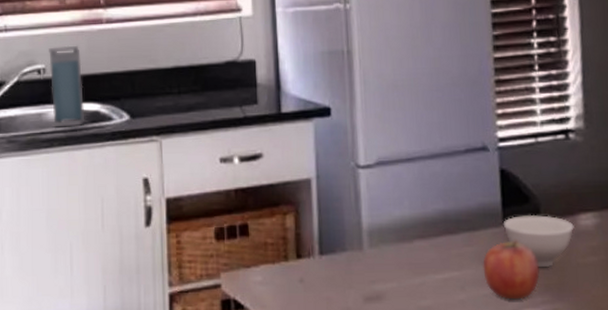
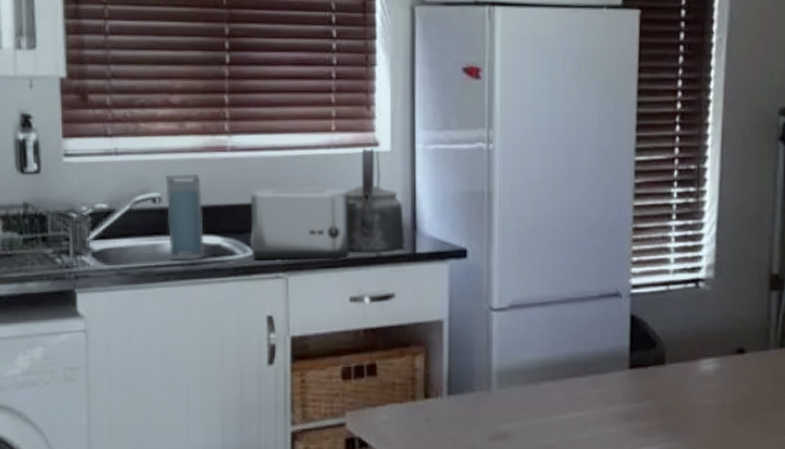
toaster: none [124,52,223,125] -> present [250,186,357,261]
kettle: none [214,13,270,114] -> present [348,147,405,252]
fruit: present [483,240,540,300] -> none [607,383,660,439]
bowl: present [503,214,574,267] -> none [629,359,696,408]

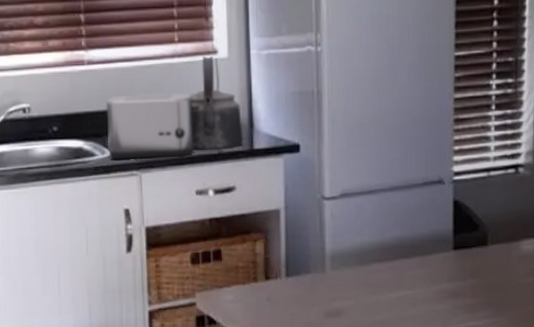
soap dispenser: present [165,173,204,261] -> none [33,85,68,163]

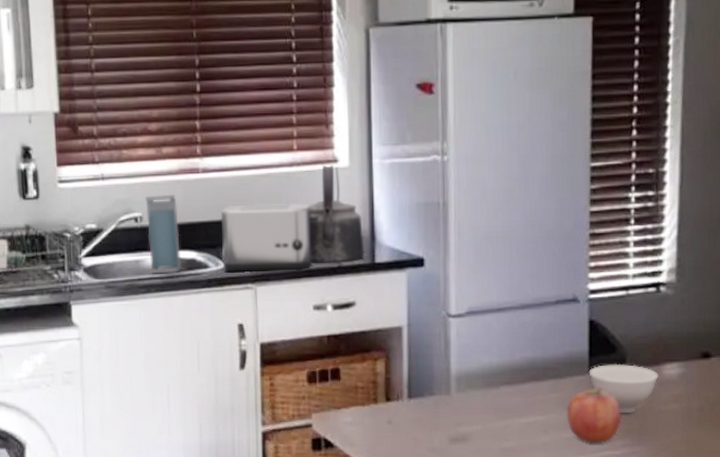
soap dispenser: none [33,85,68,163] -> present [145,194,181,274]
fruit: none [433,263,483,315] -> present [566,388,621,443]
bowl: none [453,240,517,286] -> present [588,363,659,413]

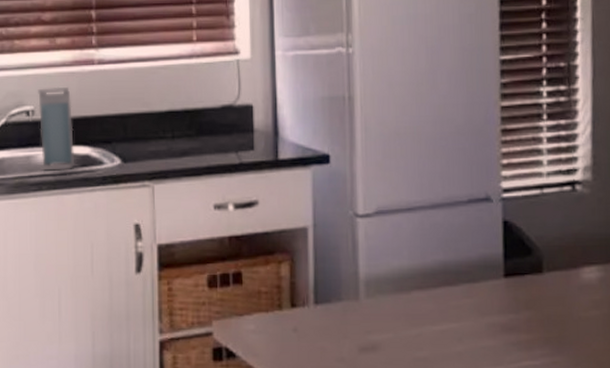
toaster: present [220,202,319,273] -> none [116,95,219,170]
kettle: present [310,164,365,263] -> none [210,56,267,160]
fruit: present [566,388,621,443] -> none [482,292,540,352]
bowl: present [588,363,659,413] -> none [504,266,577,320]

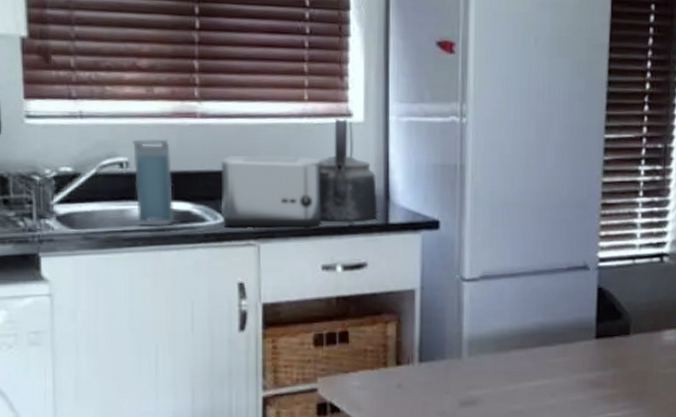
toaster: none [116,95,219,170] -> present [220,154,330,229]
kettle: none [210,56,267,160] -> present [320,118,378,222]

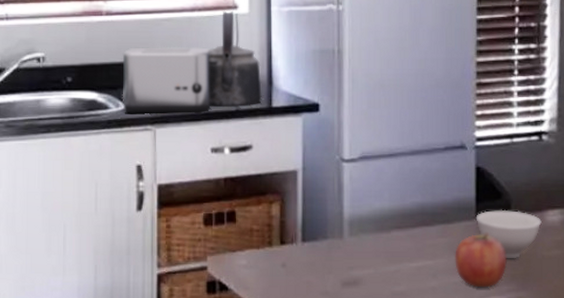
soap dispenser: present [133,138,173,226] -> none [49,35,82,114]
fruit: none [573,352,624,405] -> present [455,233,507,288]
bowl: none [595,329,659,376] -> present [475,209,542,258]

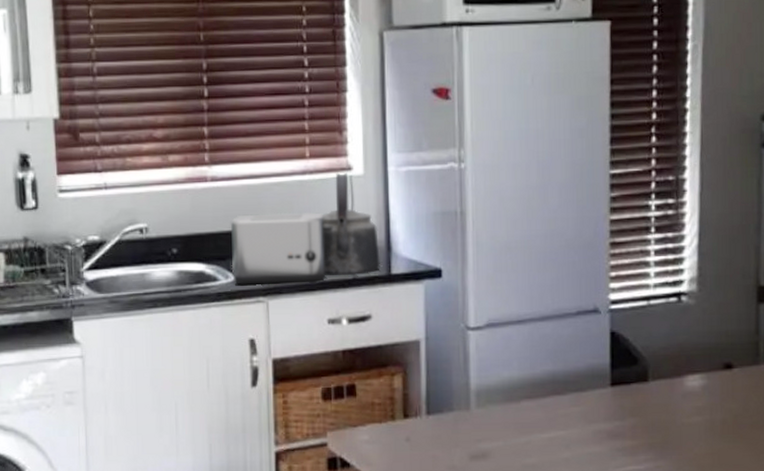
fruit: present [455,233,507,288] -> none [589,401,644,458]
bowl: present [475,209,542,258] -> none [610,375,681,426]

